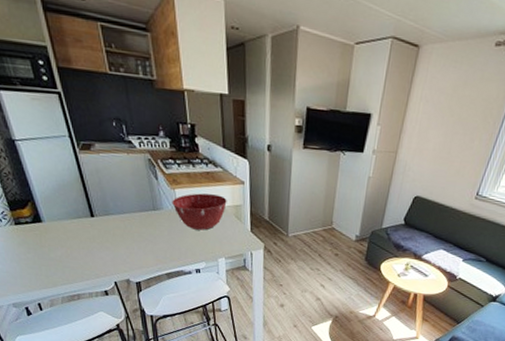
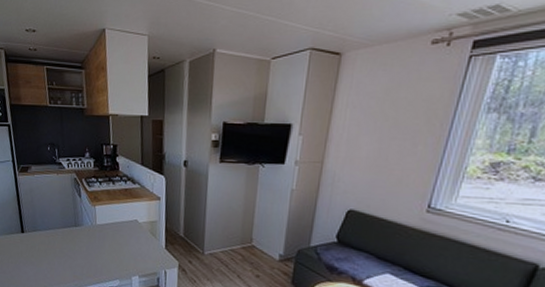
mixing bowl: present [172,193,227,231] -> none [92,209,143,247]

